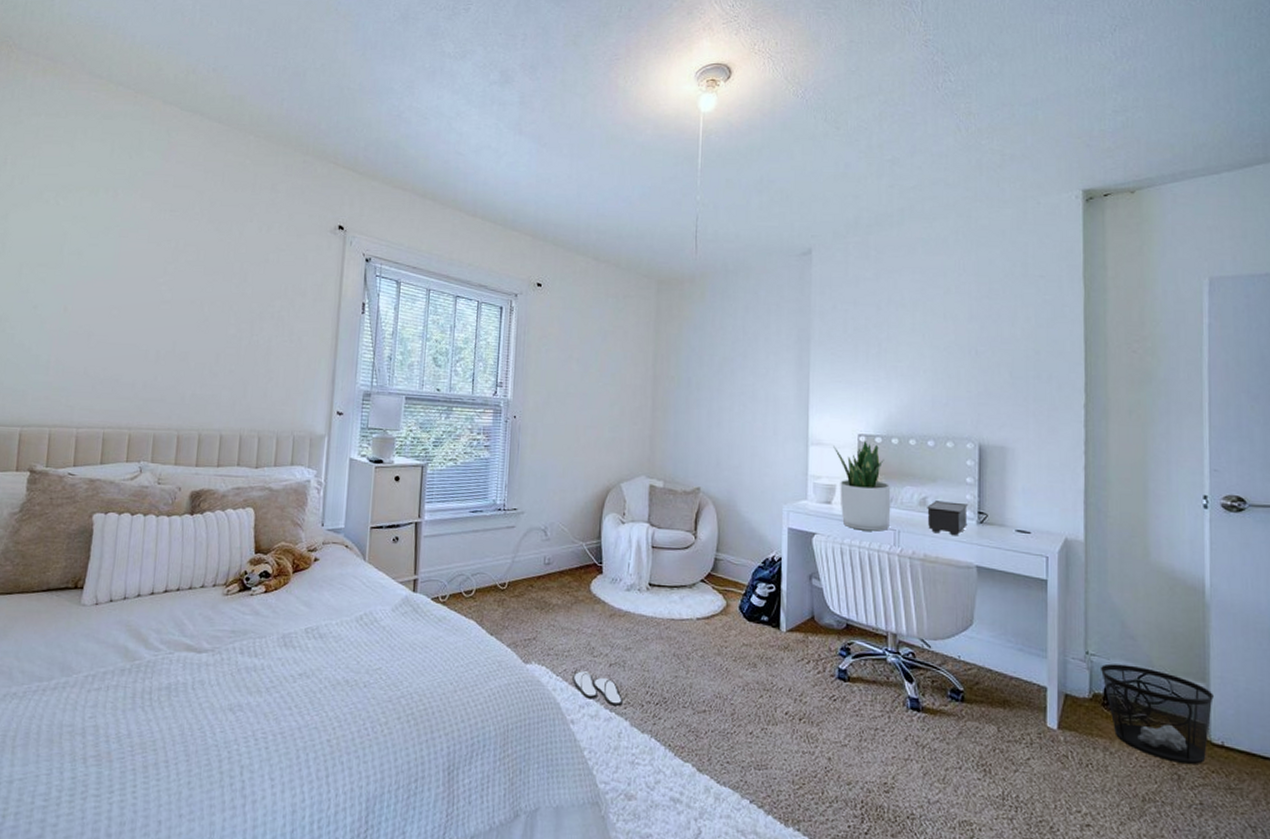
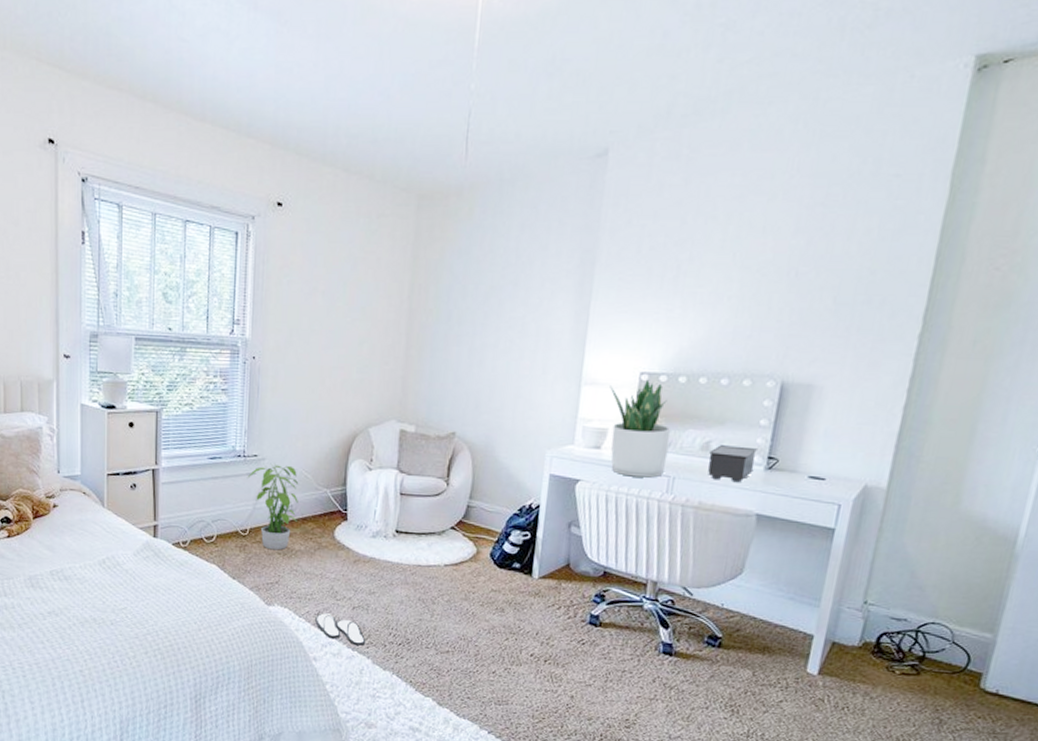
potted plant: none [506,516,556,605] -> present [247,462,299,551]
waste bin: present [1100,663,1214,764] -> none [876,613,999,710]

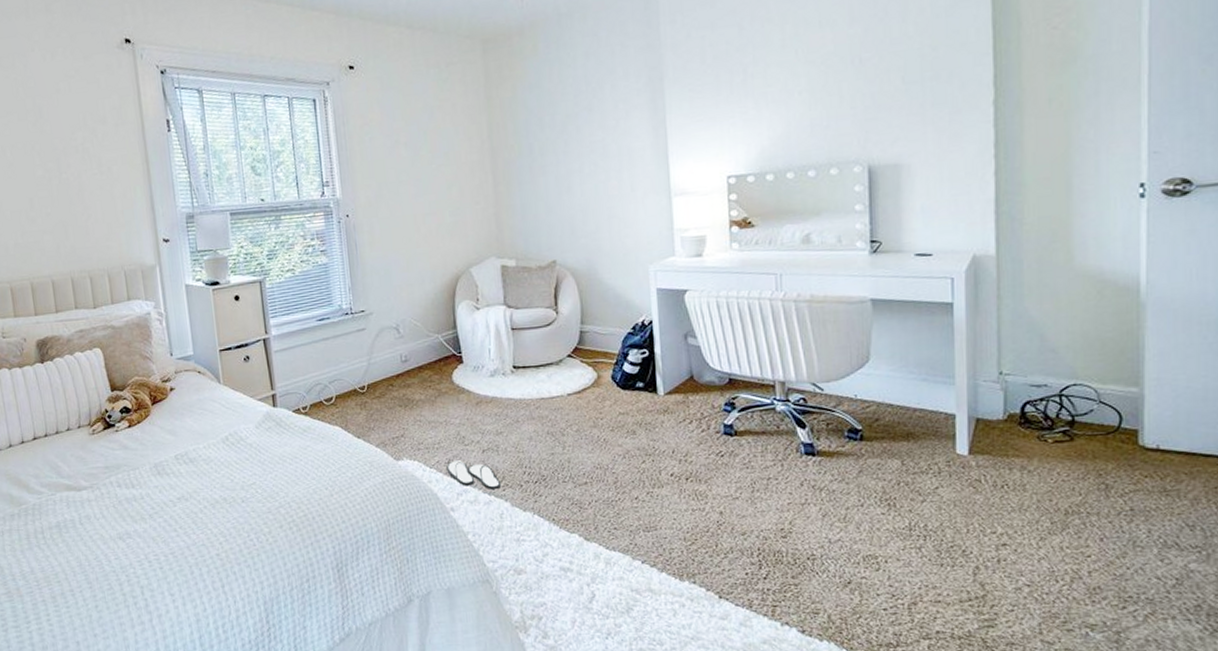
potted plant: present [247,462,299,551] -> none [357,316,413,404]
planter: present [609,379,671,478] -> none [700,182,770,280]
jewelry box: present [708,445,759,483] -> none [811,234,859,271]

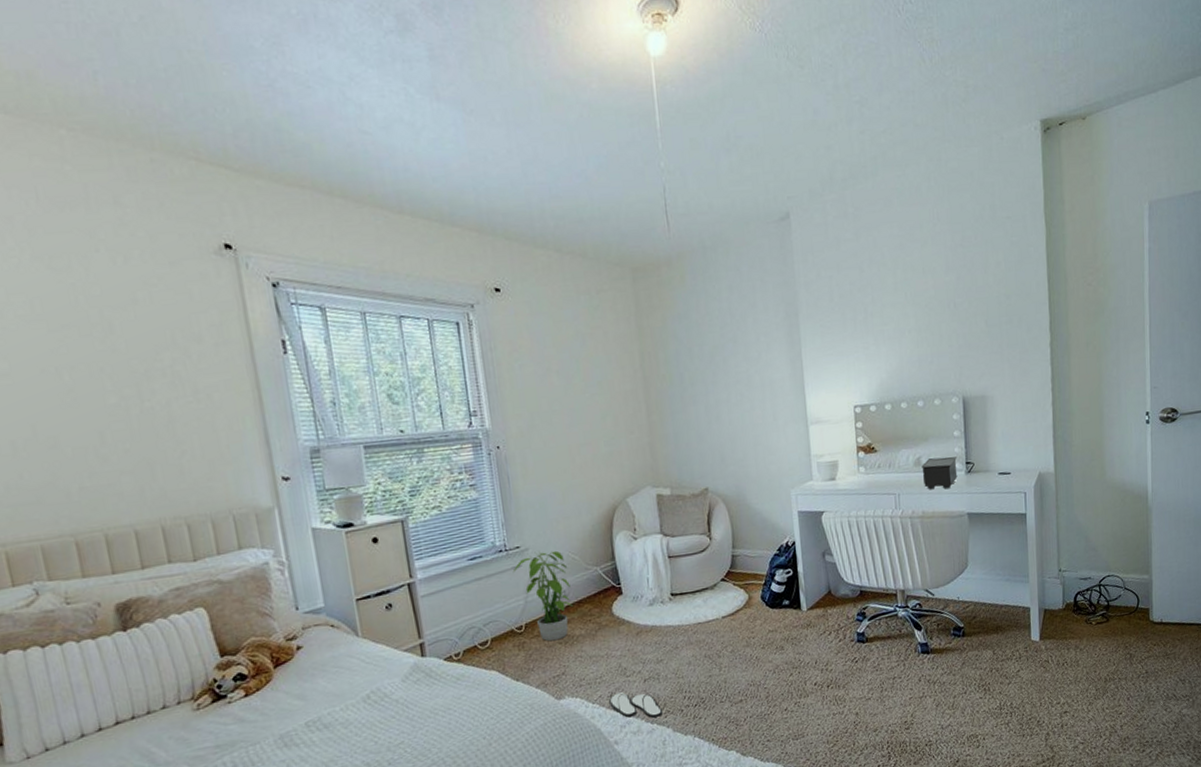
potted plant: none [357,316,413,404] -> present [512,550,573,642]
jewelry box: none [811,234,859,271] -> present [921,457,958,490]

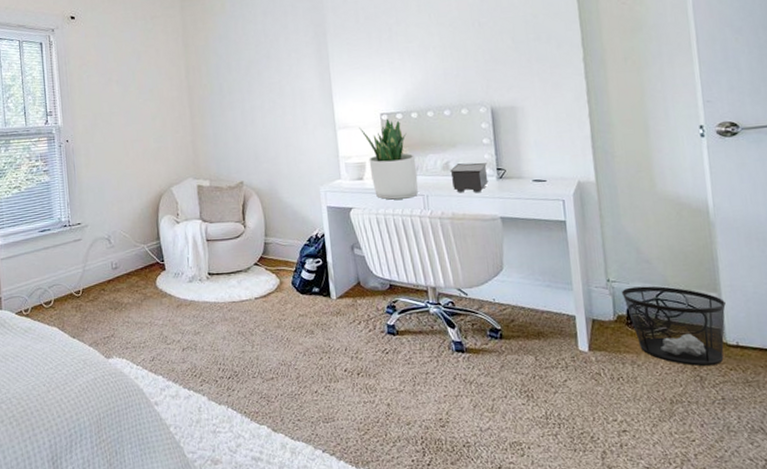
potted plant: present [512,550,573,642] -> none [74,228,123,306]
slippers: present [609,692,662,718] -> none [151,358,198,385]
planter: none [832,411,890,501] -> present [359,118,418,200]
waste bin: none [1070,572,1155,645] -> present [621,286,726,366]

